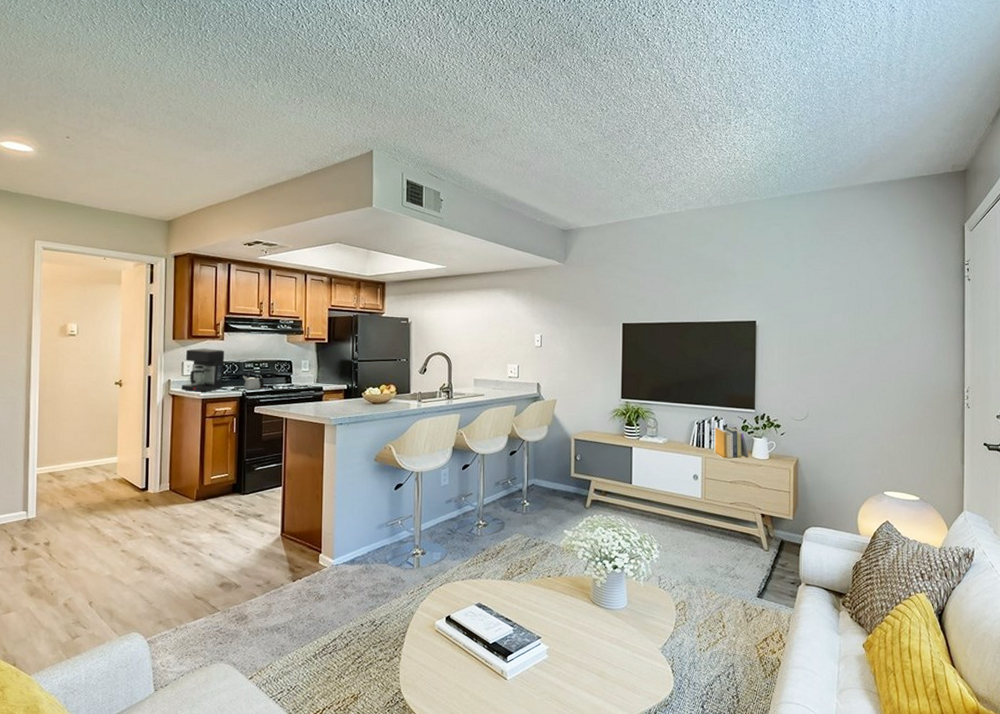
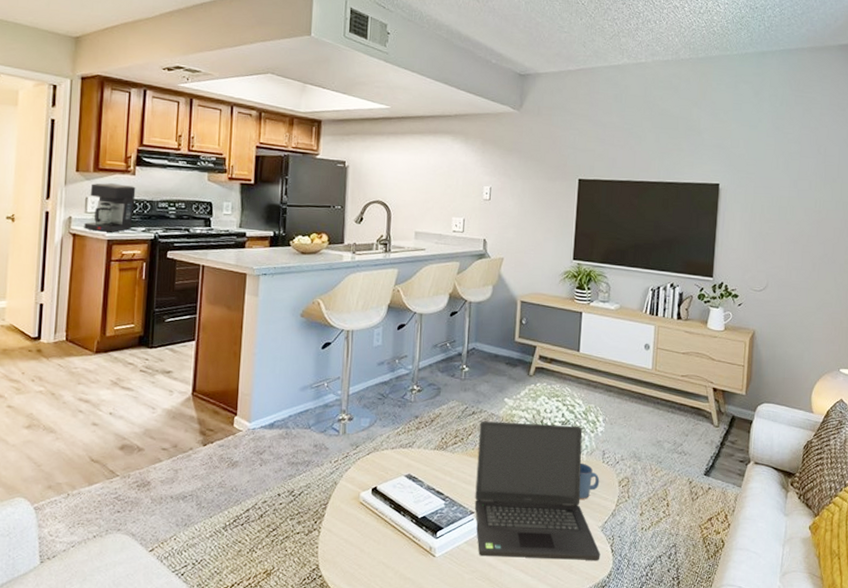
kettle: present [242,370,264,392] -> none [154,210,179,234]
laptop: none [541,552,662,681] -> present [474,421,601,560]
mug: none [638,588,657,623] -> present [579,463,600,499]
books: present [714,426,749,459] -> none [669,294,704,329]

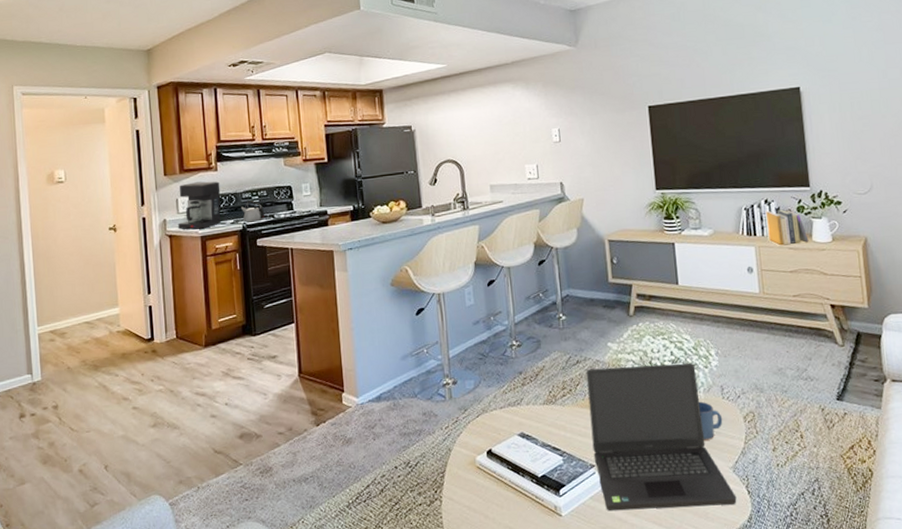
kettle: none [154,210,179,234] -> present [240,200,264,224]
books: none [669,294,704,329] -> present [765,209,809,246]

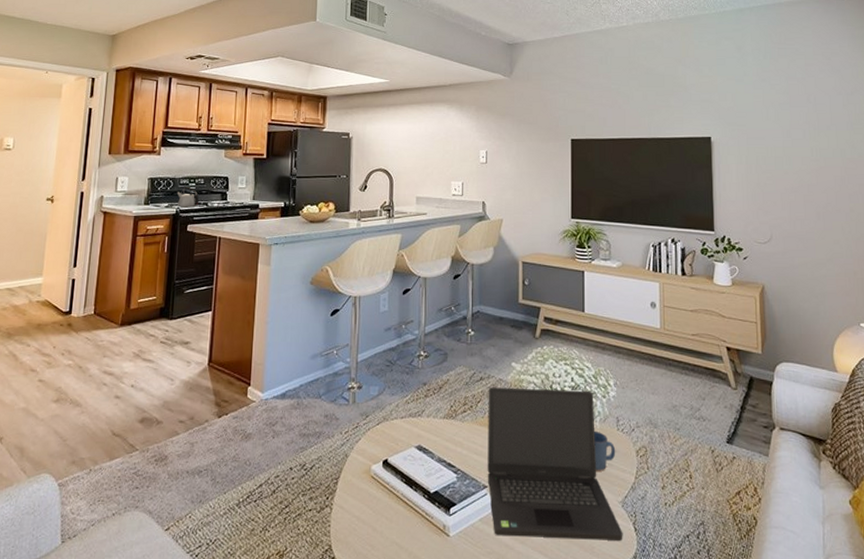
coffee maker: present [178,181,222,230] -> none [114,163,161,209]
books: present [765,209,809,246] -> none [671,249,710,285]

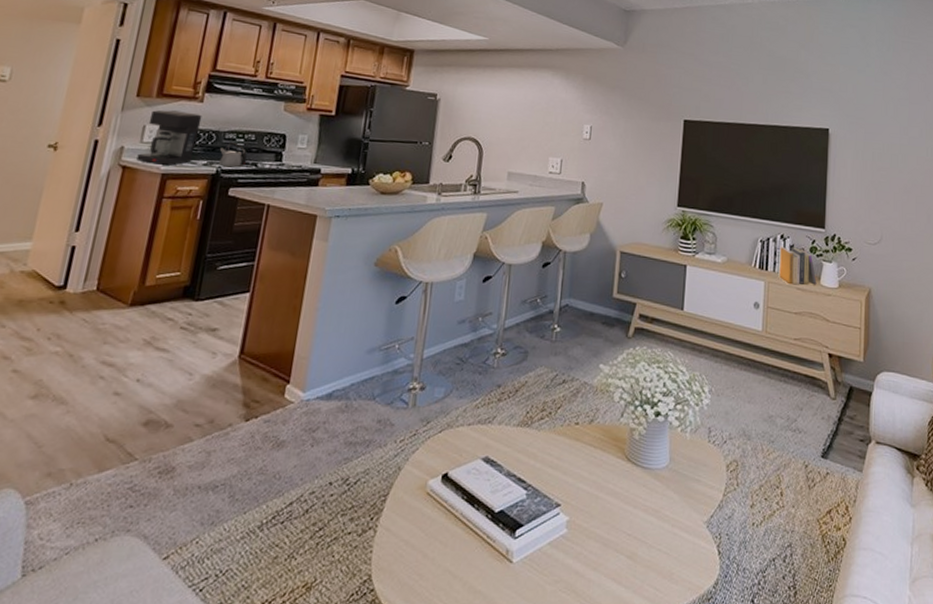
coffee maker: none [114,163,161,209] -> present [136,110,202,165]
laptop: present [487,387,623,541] -> none [561,391,706,565]
mug: present [594,431,616,471] -> none [681,442,705,488]
books: none [671,249,710,285] -> present [779,247,817,285]

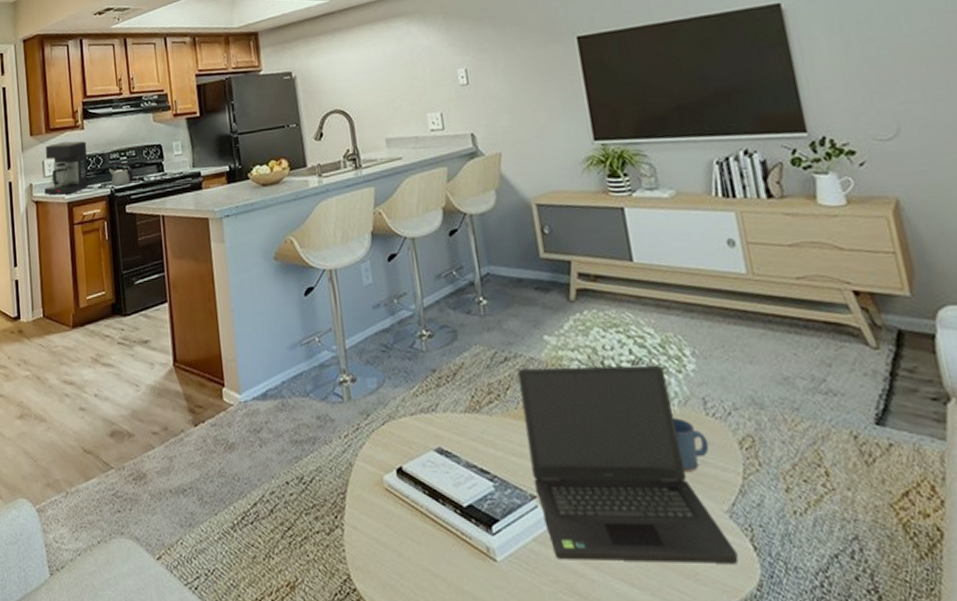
laptop: none [561,391,706,565] -> present [517,365,739,563]
mug: none [681,442,705,488] -> present [673,417,710,471]
books: present [779,247,817,285] -> none [746,162,813,211]

